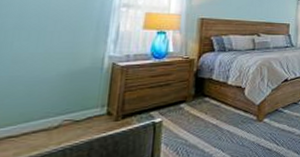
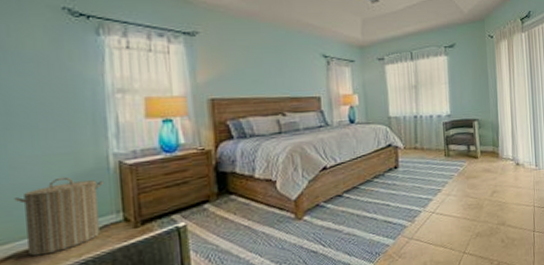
laundry hamper: none [8,73,95,142] -> present [14,177,103,256]

